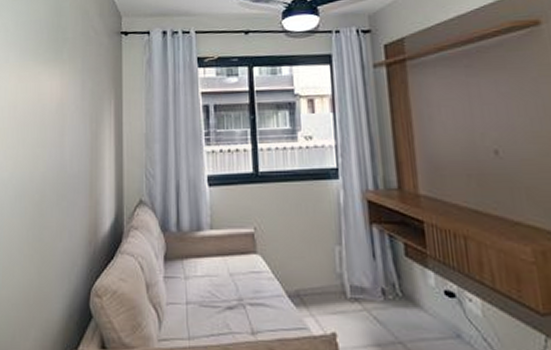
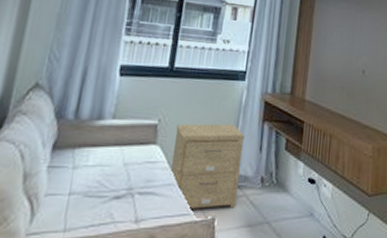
side table: none [273,230,358,323] -> present [169,123,245,209]

